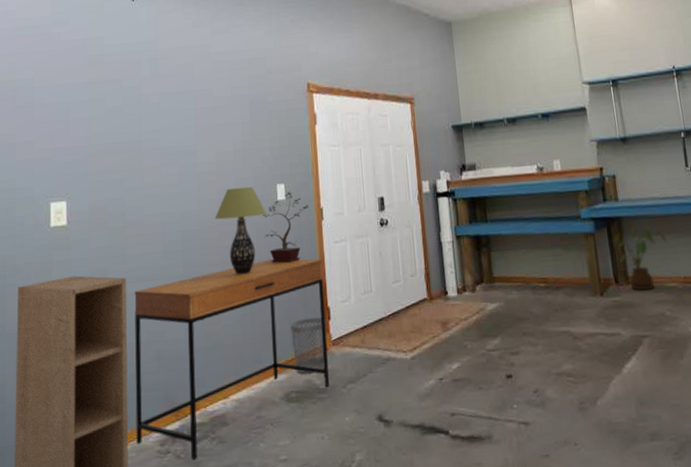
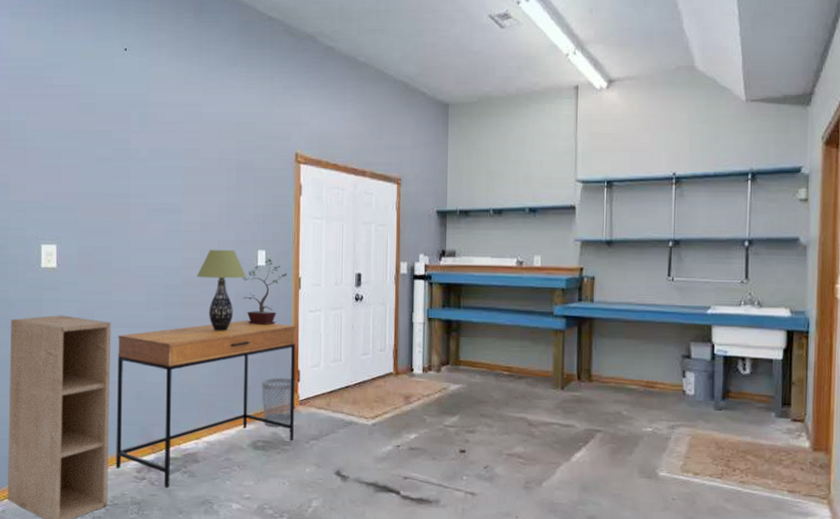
house plant: present [613,226,667,291] -> none [582,328,636,389]

